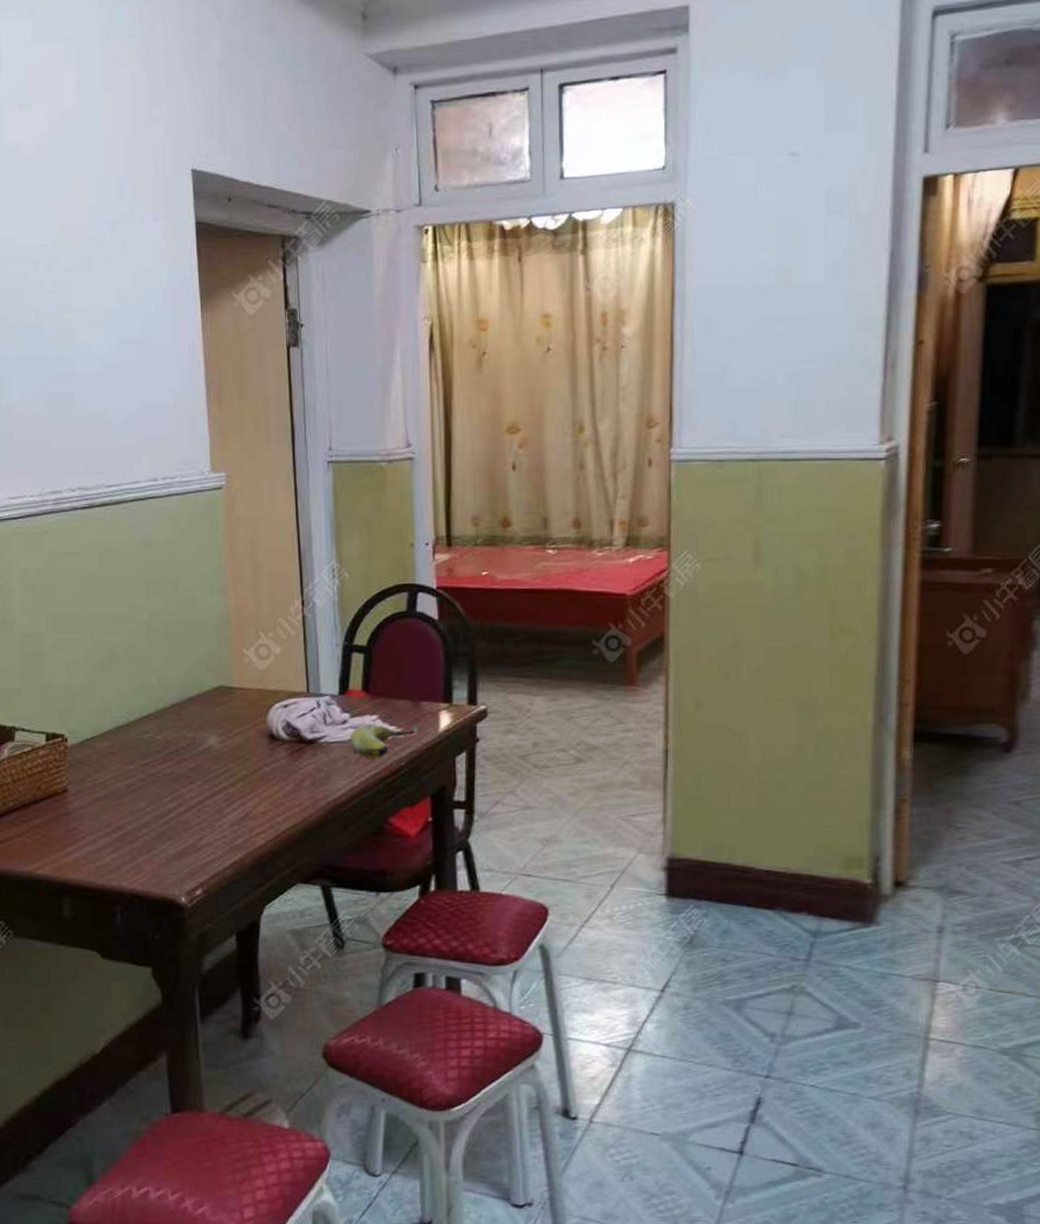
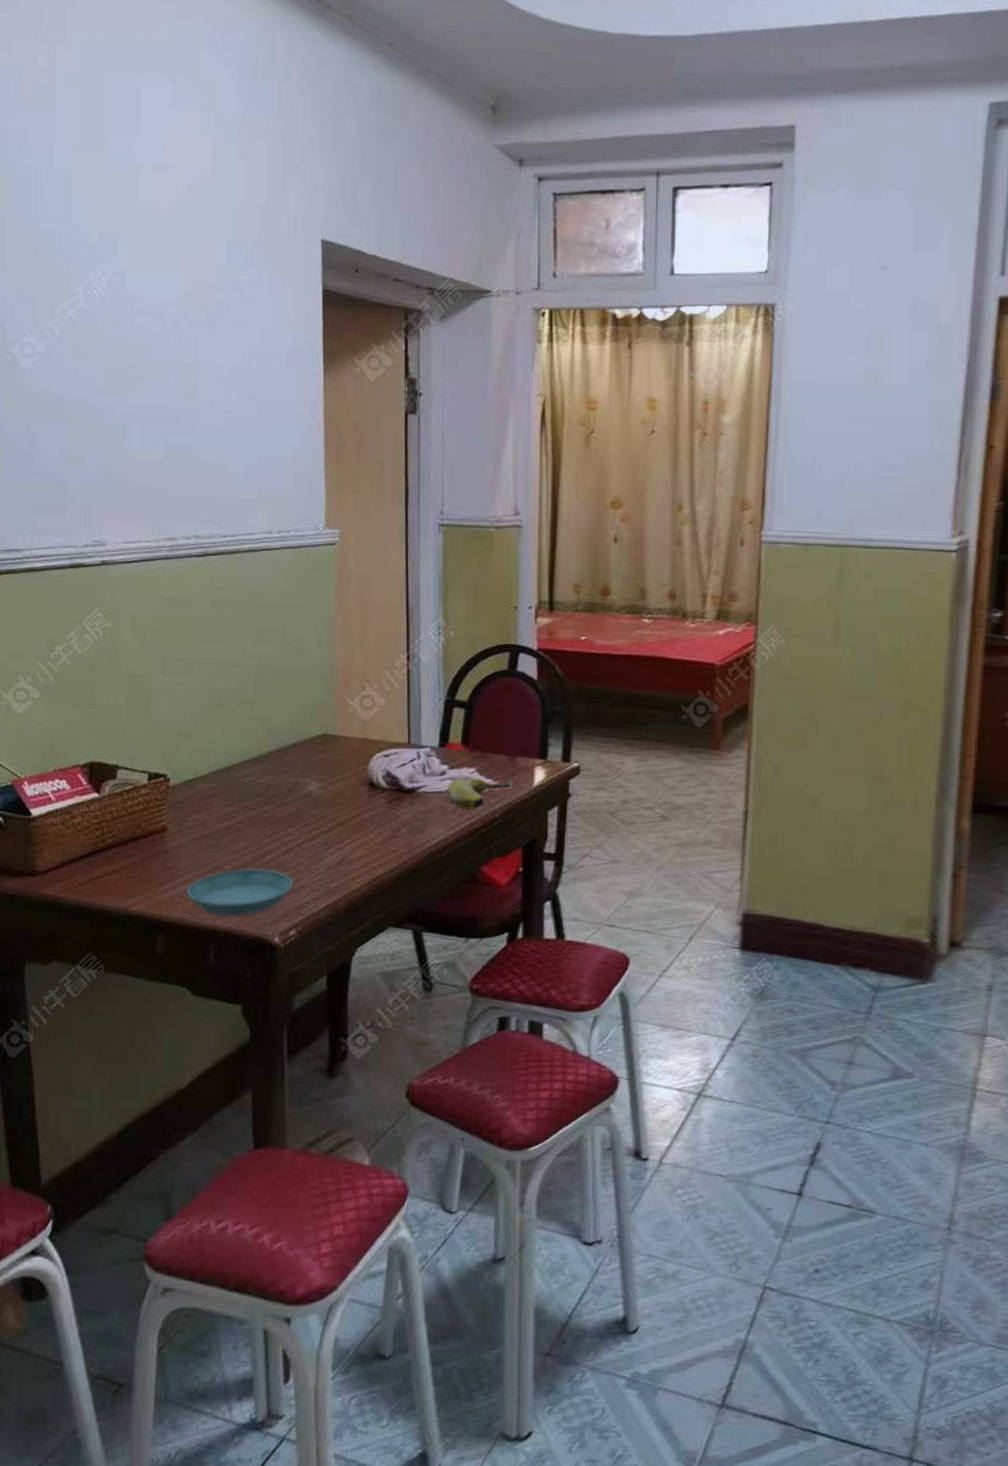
saucer: none [90,828,197,877] -> present [187,869,293,916]

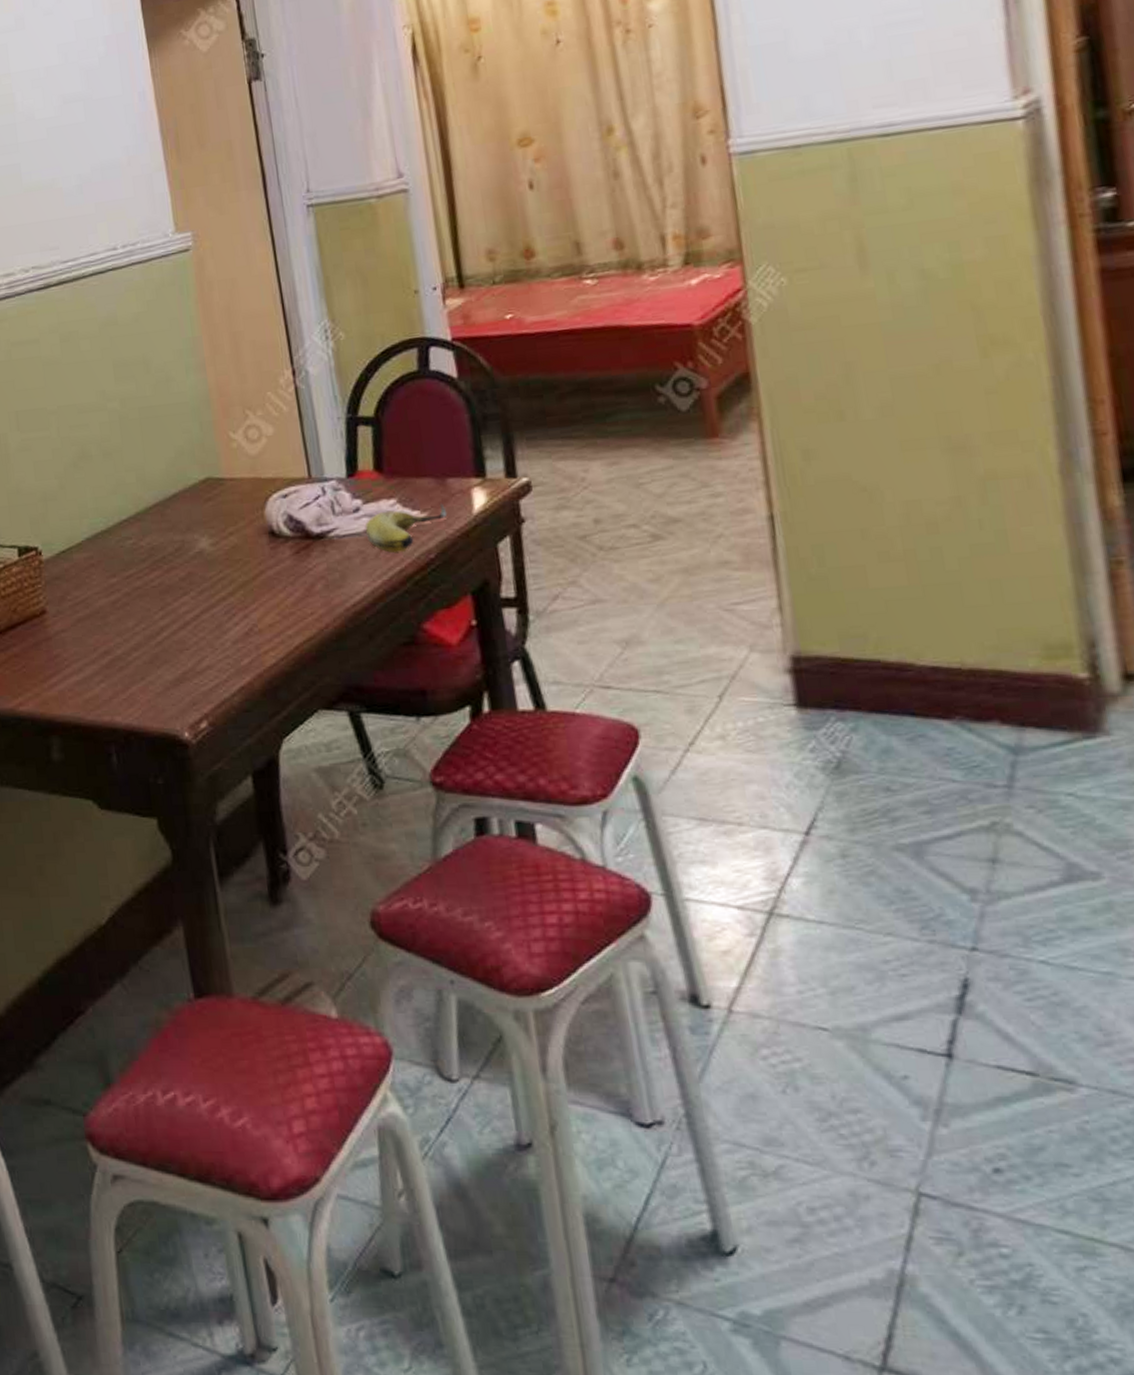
saucer: present [187,869,293,916] -> none [77,649,197,711]

